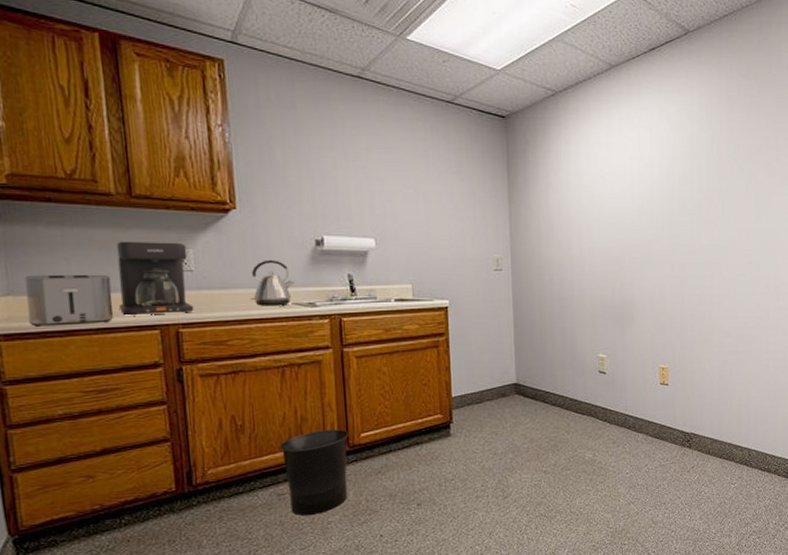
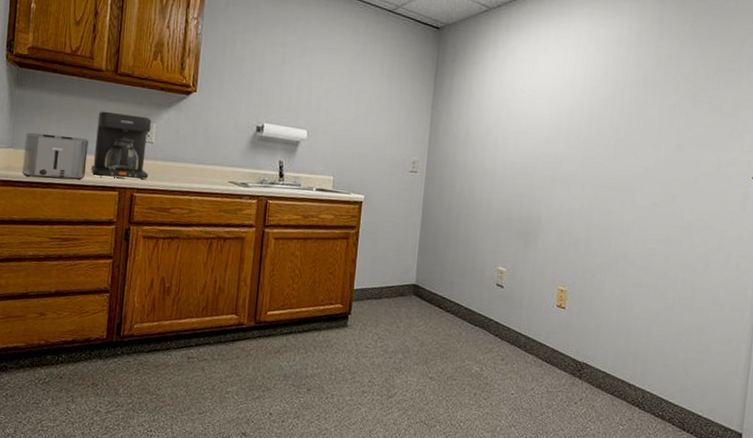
kettle: present [250,259,295,306] -> none [194,140,234,183]
waste bin: present [279,429,350,515] -> none [196,302,258,382]

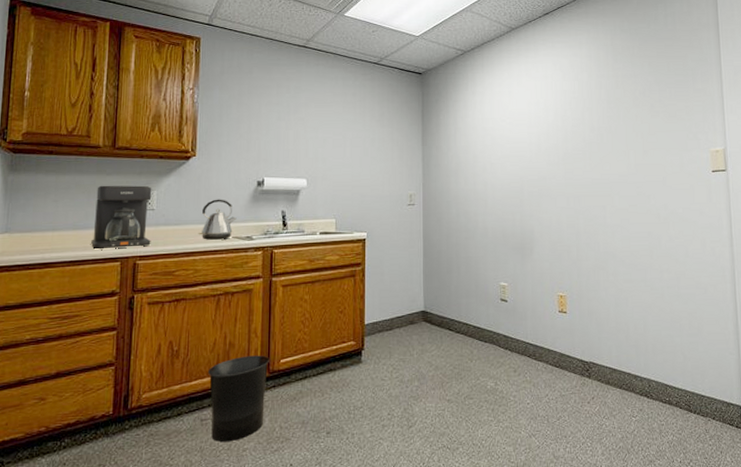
toaster: present [22,132,89,181] -> none [18,213,88,261]
kettle: none [194,140,234,183] -> present [198,199,237,240]
waste bin: none [196,302,258,382] -> present [207,355,271,442]

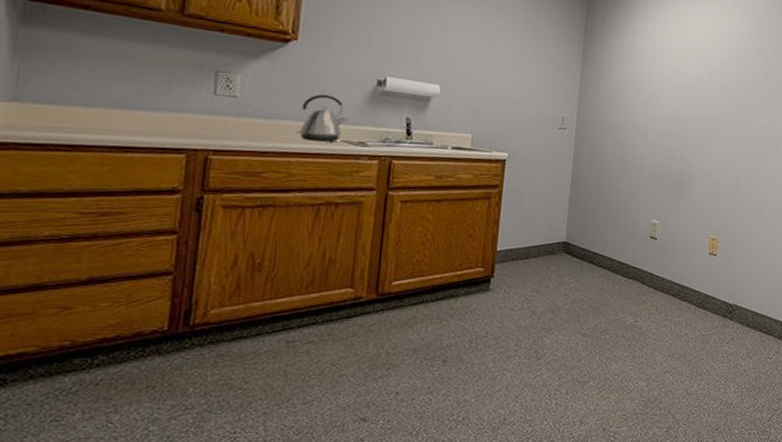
coffee maker: present [91,185,152,250] -> none [144,58,235,140]
waste bin: present [207,355,271,442] -> none [298,275,380,366]

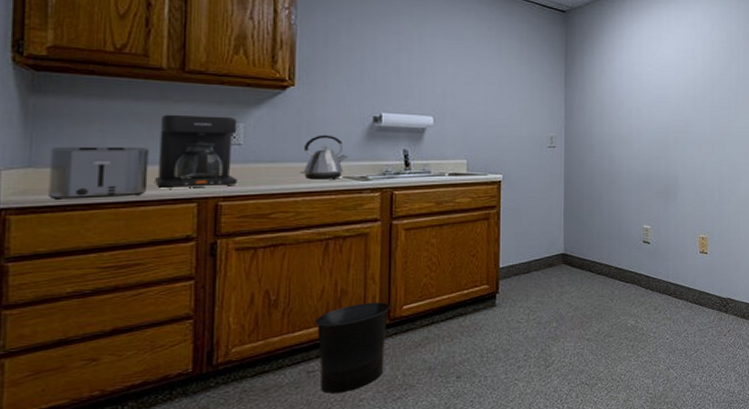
toaster: none [32,82,140,142] -> present [49,146,149,201]
coffee maker: none [144,58,235,140] -> present [155,114,238,189]
waste bin: none [298,275,380,366] -> present [314,302,391,394]

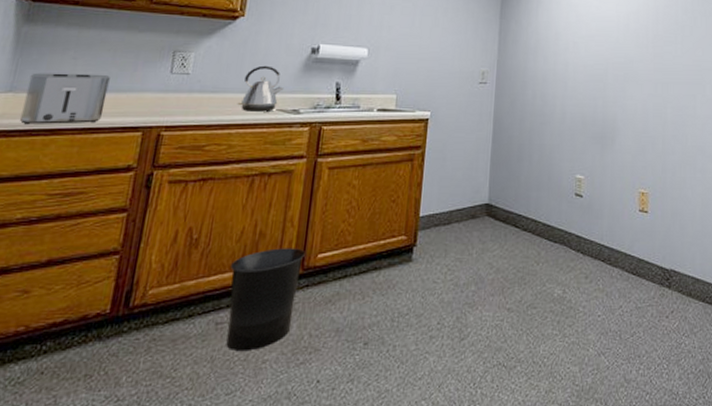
coffee maker: present [155,114,238,189] -> none [110,43,190,117]

